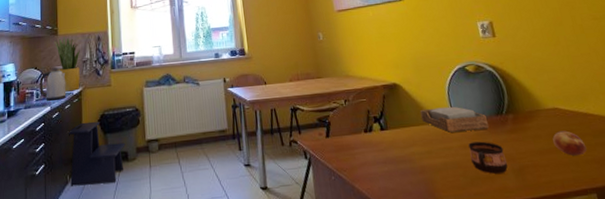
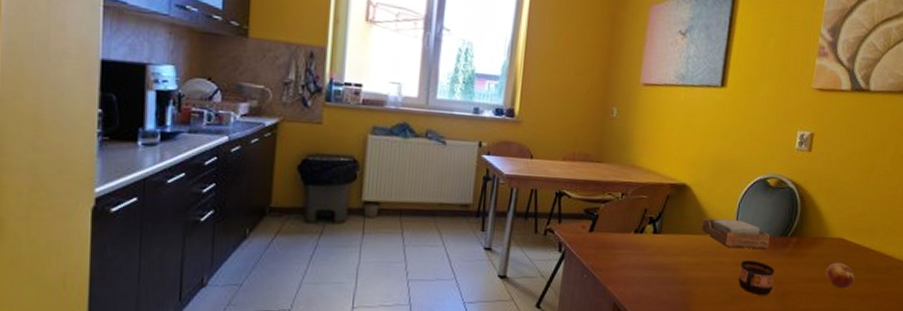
kettle: present [39,69,66,101] -> none [213,86,256,130]
planter: present [53,36,80,92] -> none [241,41,281,122]
step stool: present [68,121,126,186] -> none [250,165,333,245]

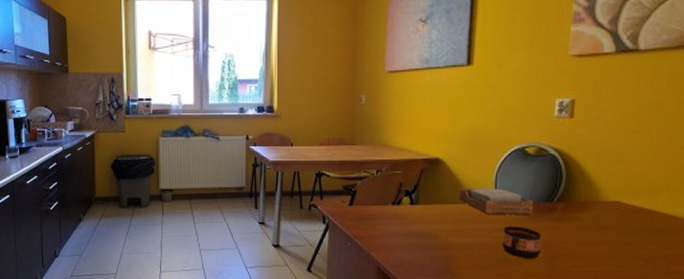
fruit: present [825,262,855,289] -> none [601,225,638,252]

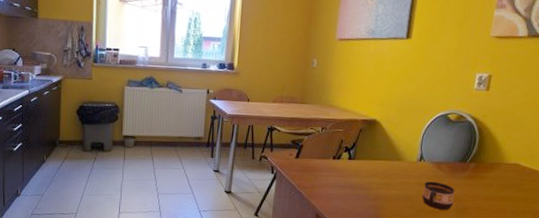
napkin holder: present [458,188,534,215] -> none [389,147,451,172]

